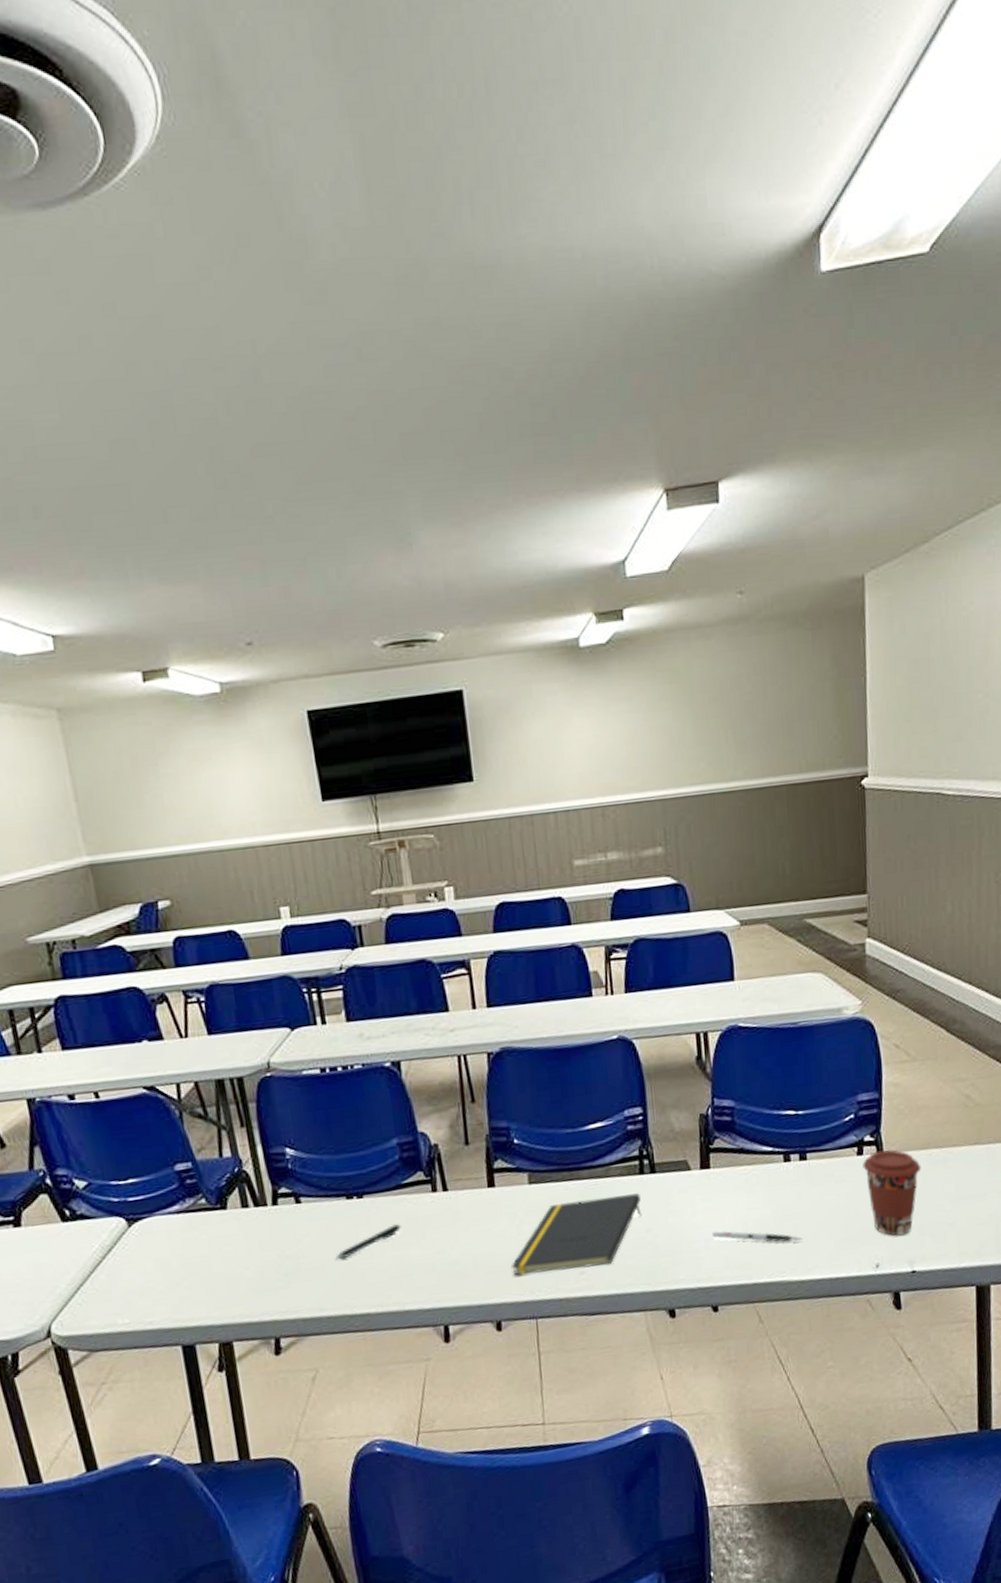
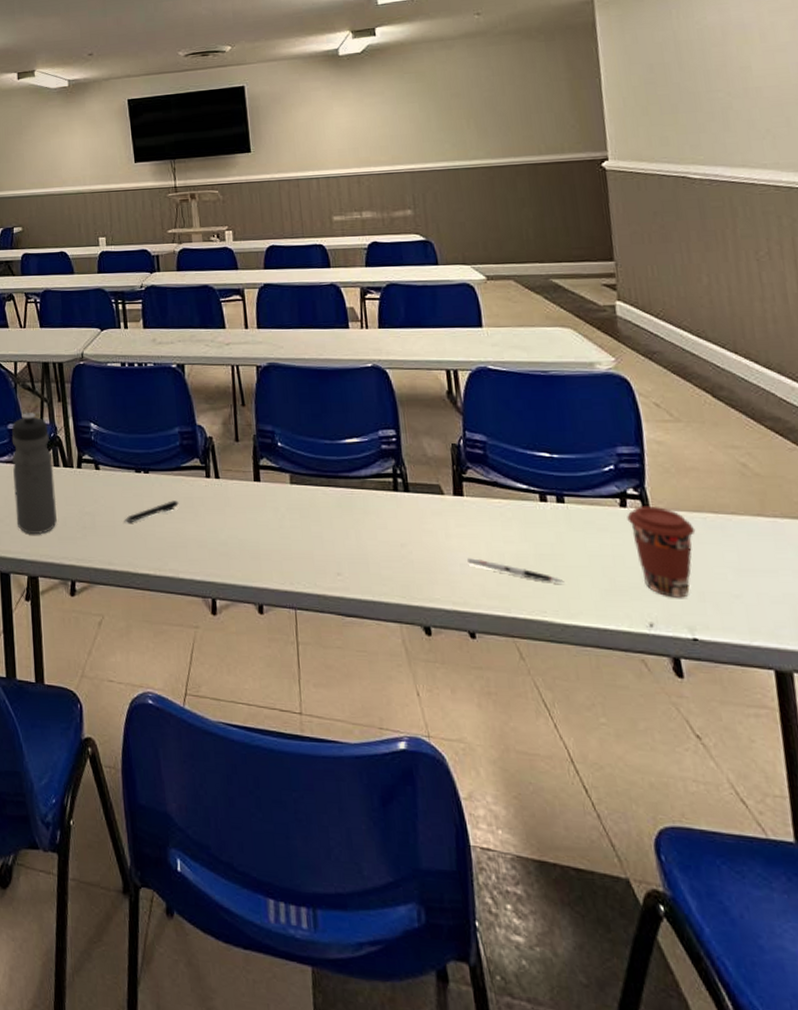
water bottle: none [180,1145,251,1294] -> present [11,413,57,535]
notepad: present [510,1193,642,1275] -> none [272,505,396,571]

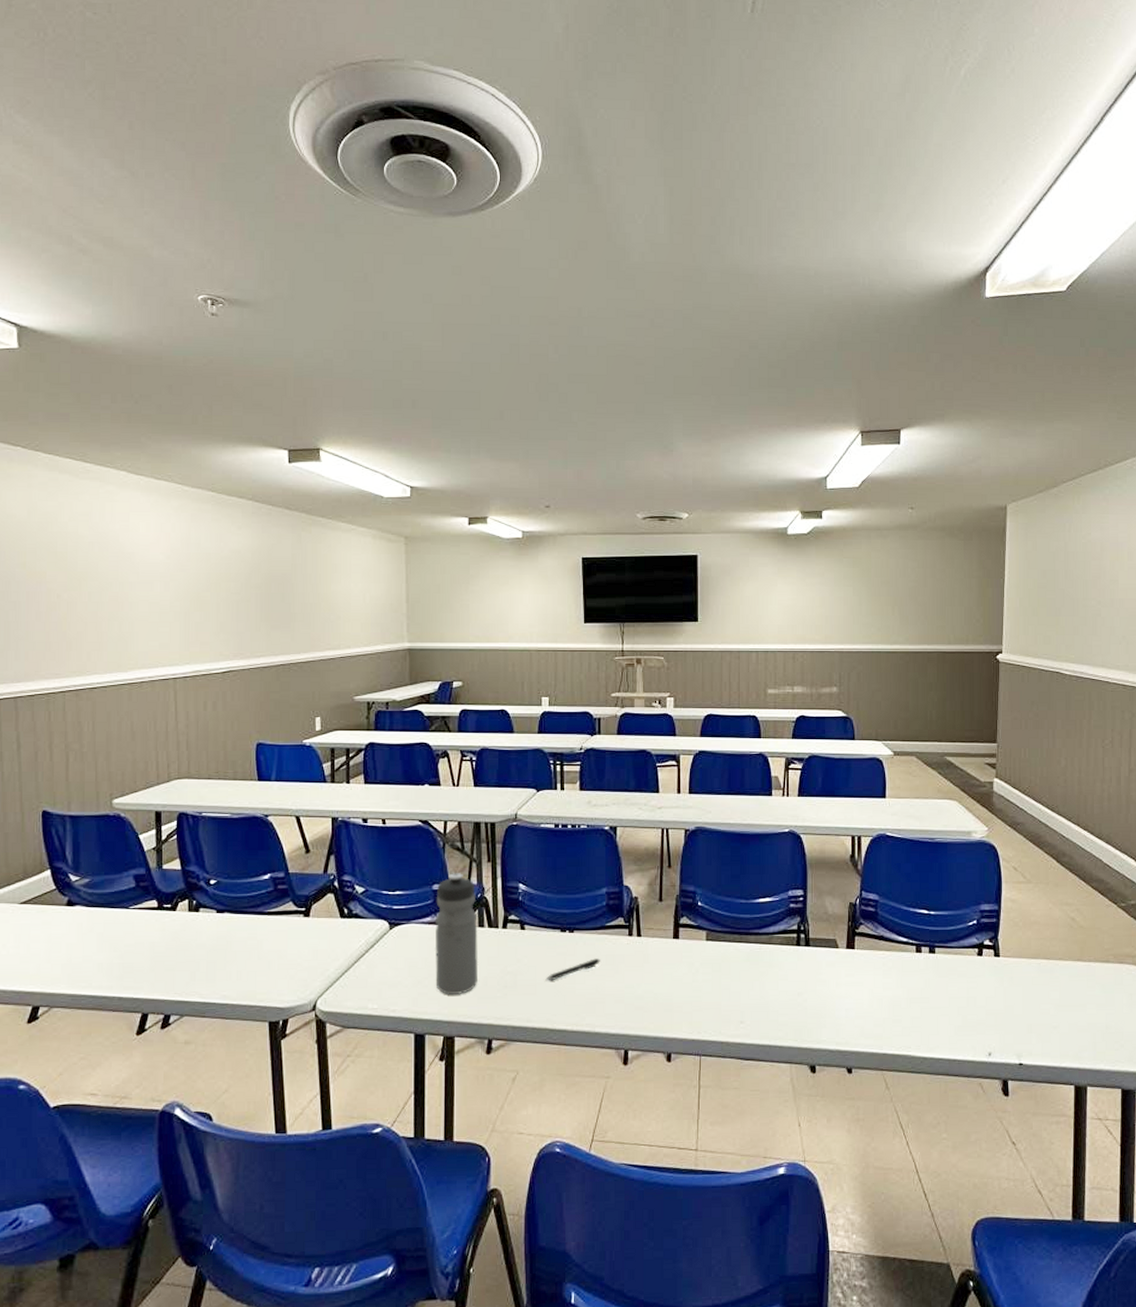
pen: present [467,558,564,584] -> none [852,1003,927,1023]
coffee cup: present [627,505,696,598] -> none [982,954,1031,1031]

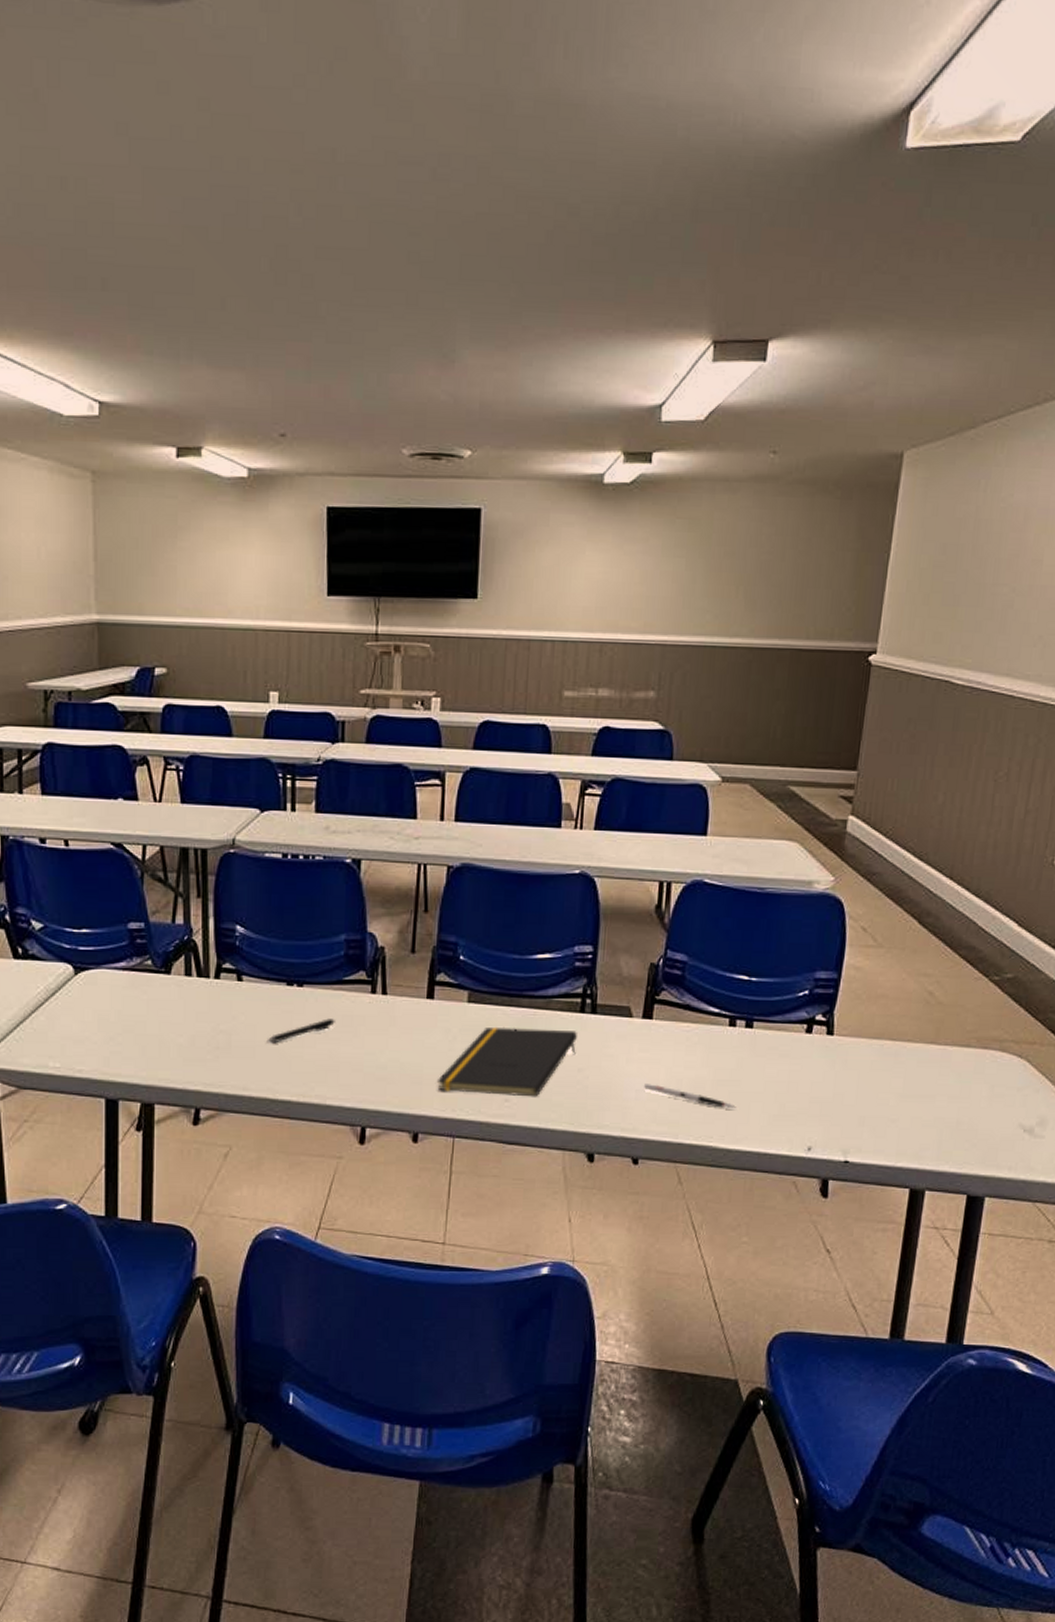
water bottle: present [434,873,479,995] -> none [130,909,185,1056]
notepad: none [684,960,795,1019] -> present [436,1026,577,1097]
pen: none [852,1003,927,1023] -> present [644,1084,736,1109]

